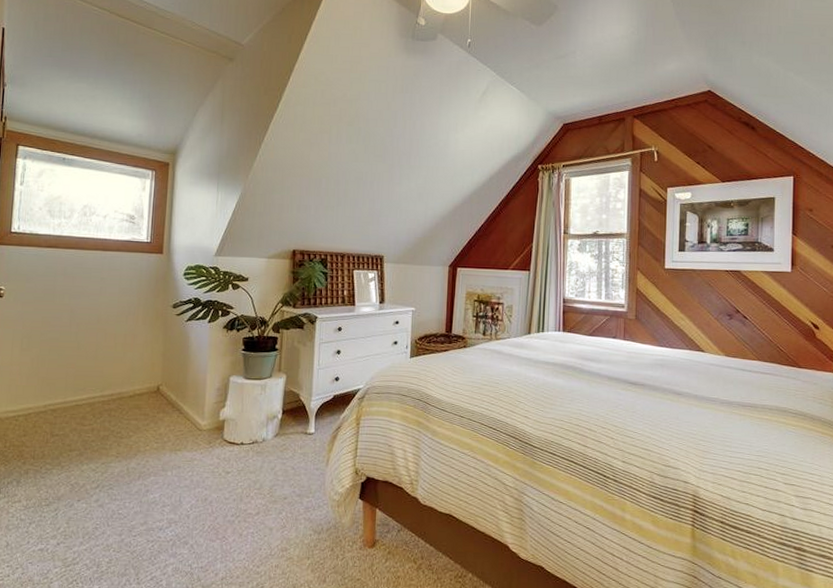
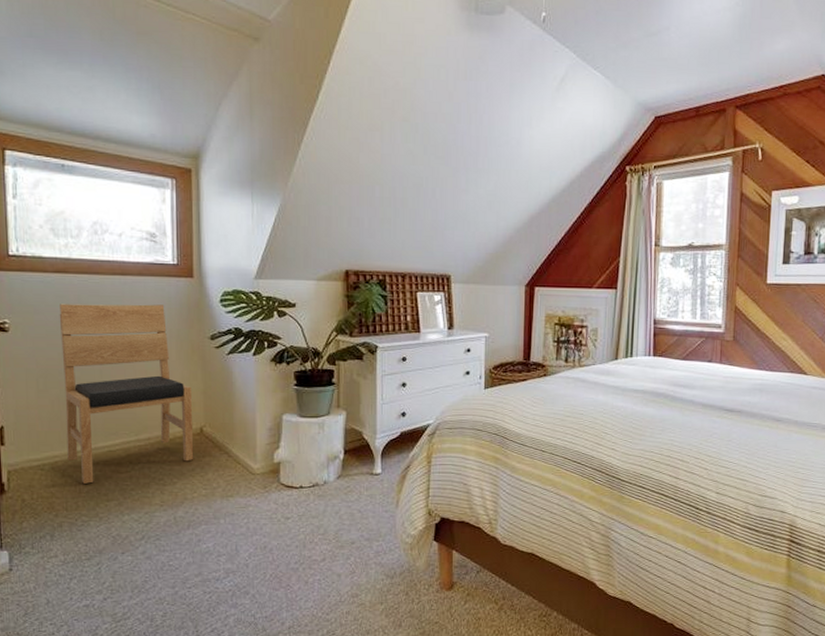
chair: none [40,274,153,434] -> present [59,304,194,484]

